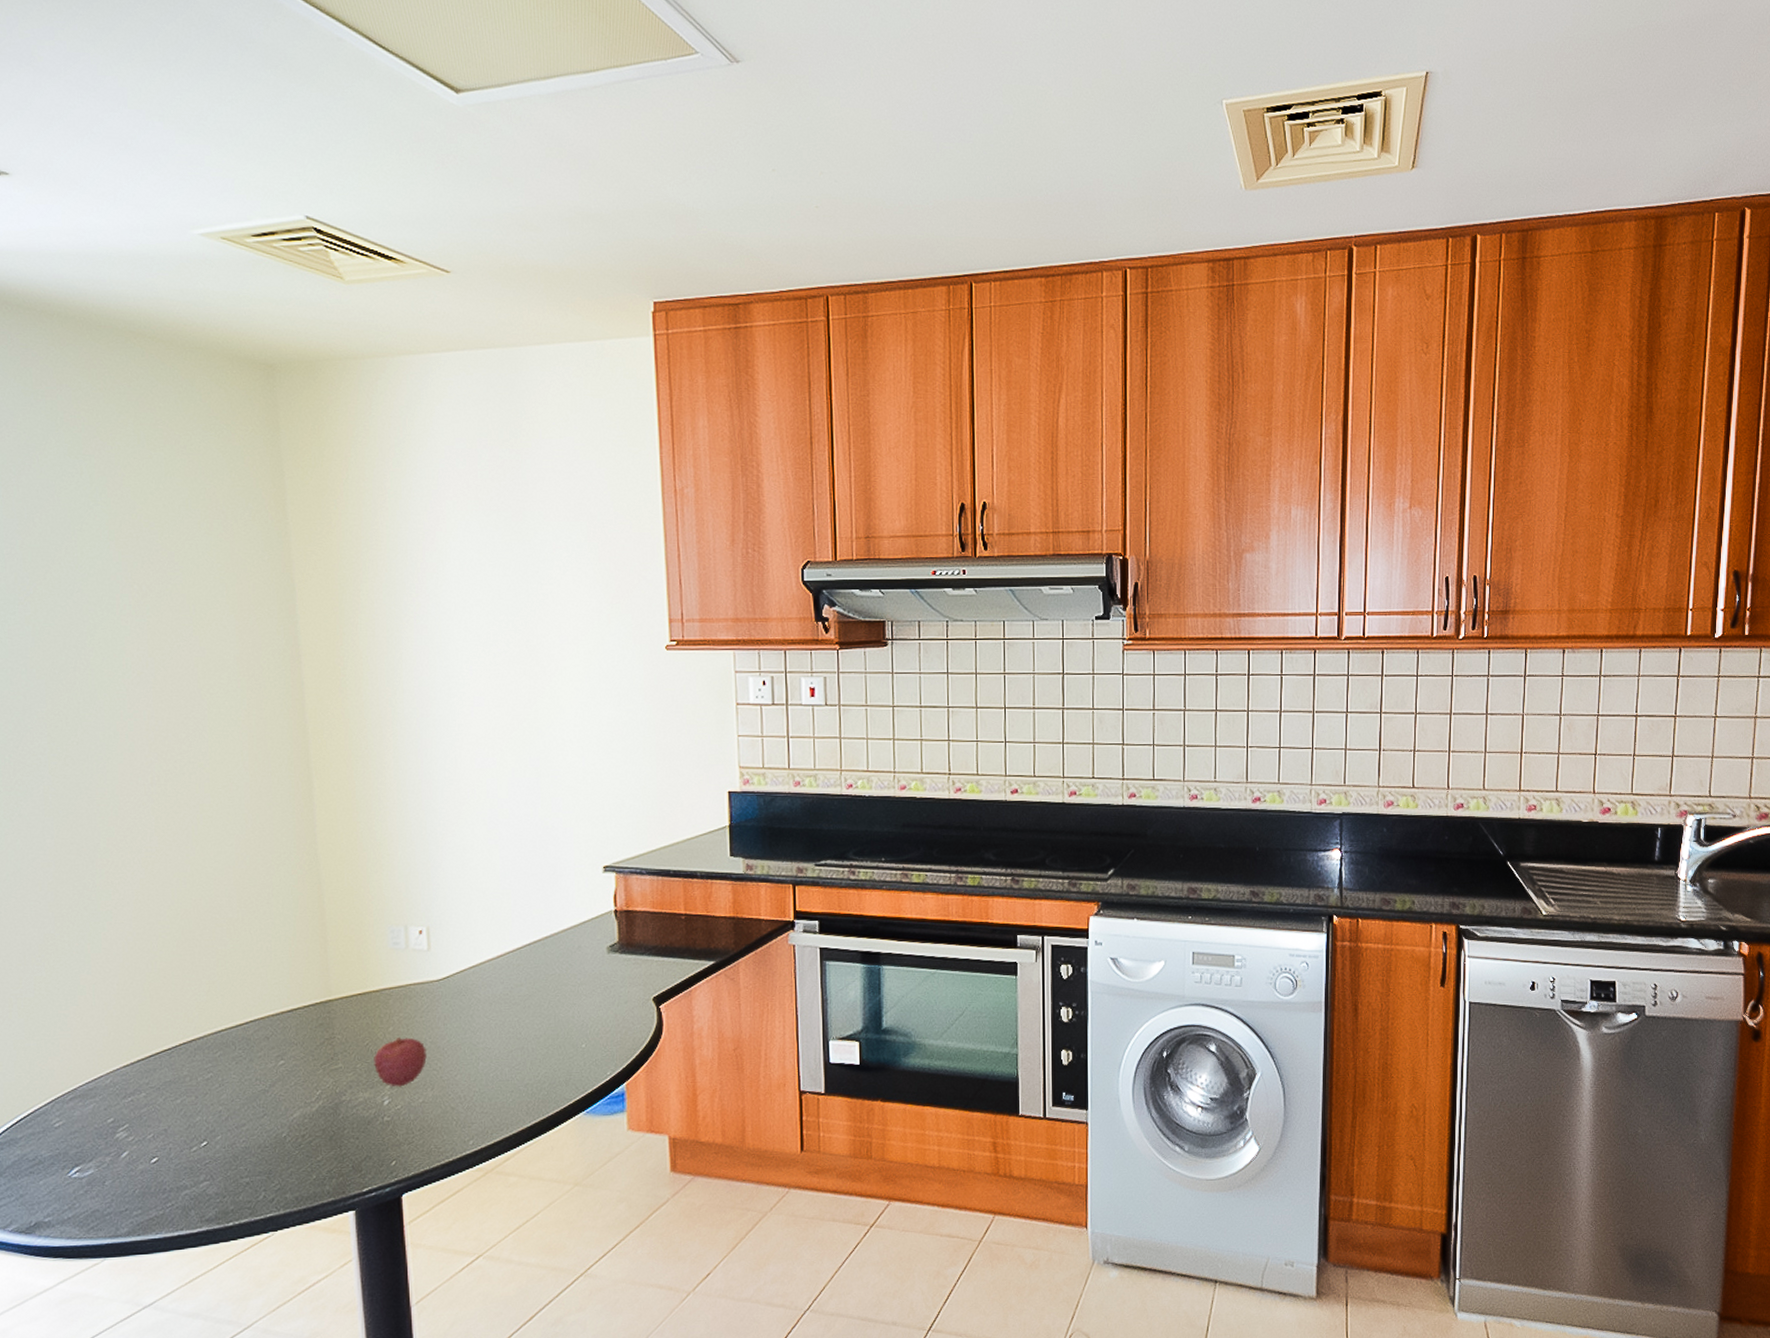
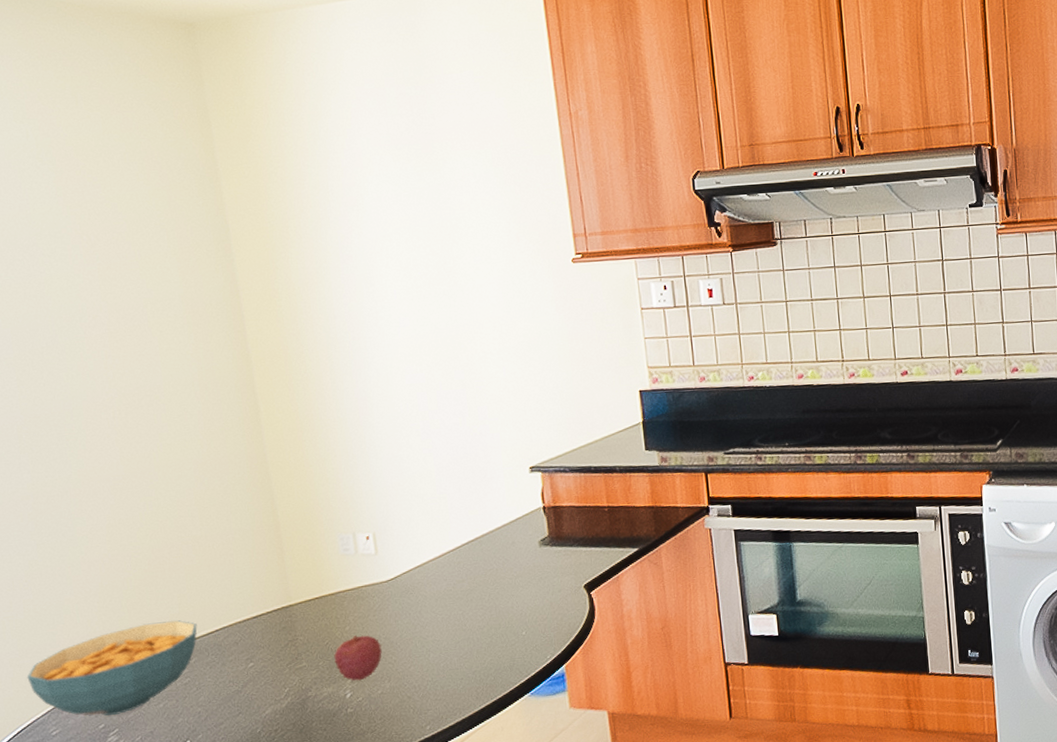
cereal bowl: none [31,1008,225,1109] -> present [27,620,197,716]

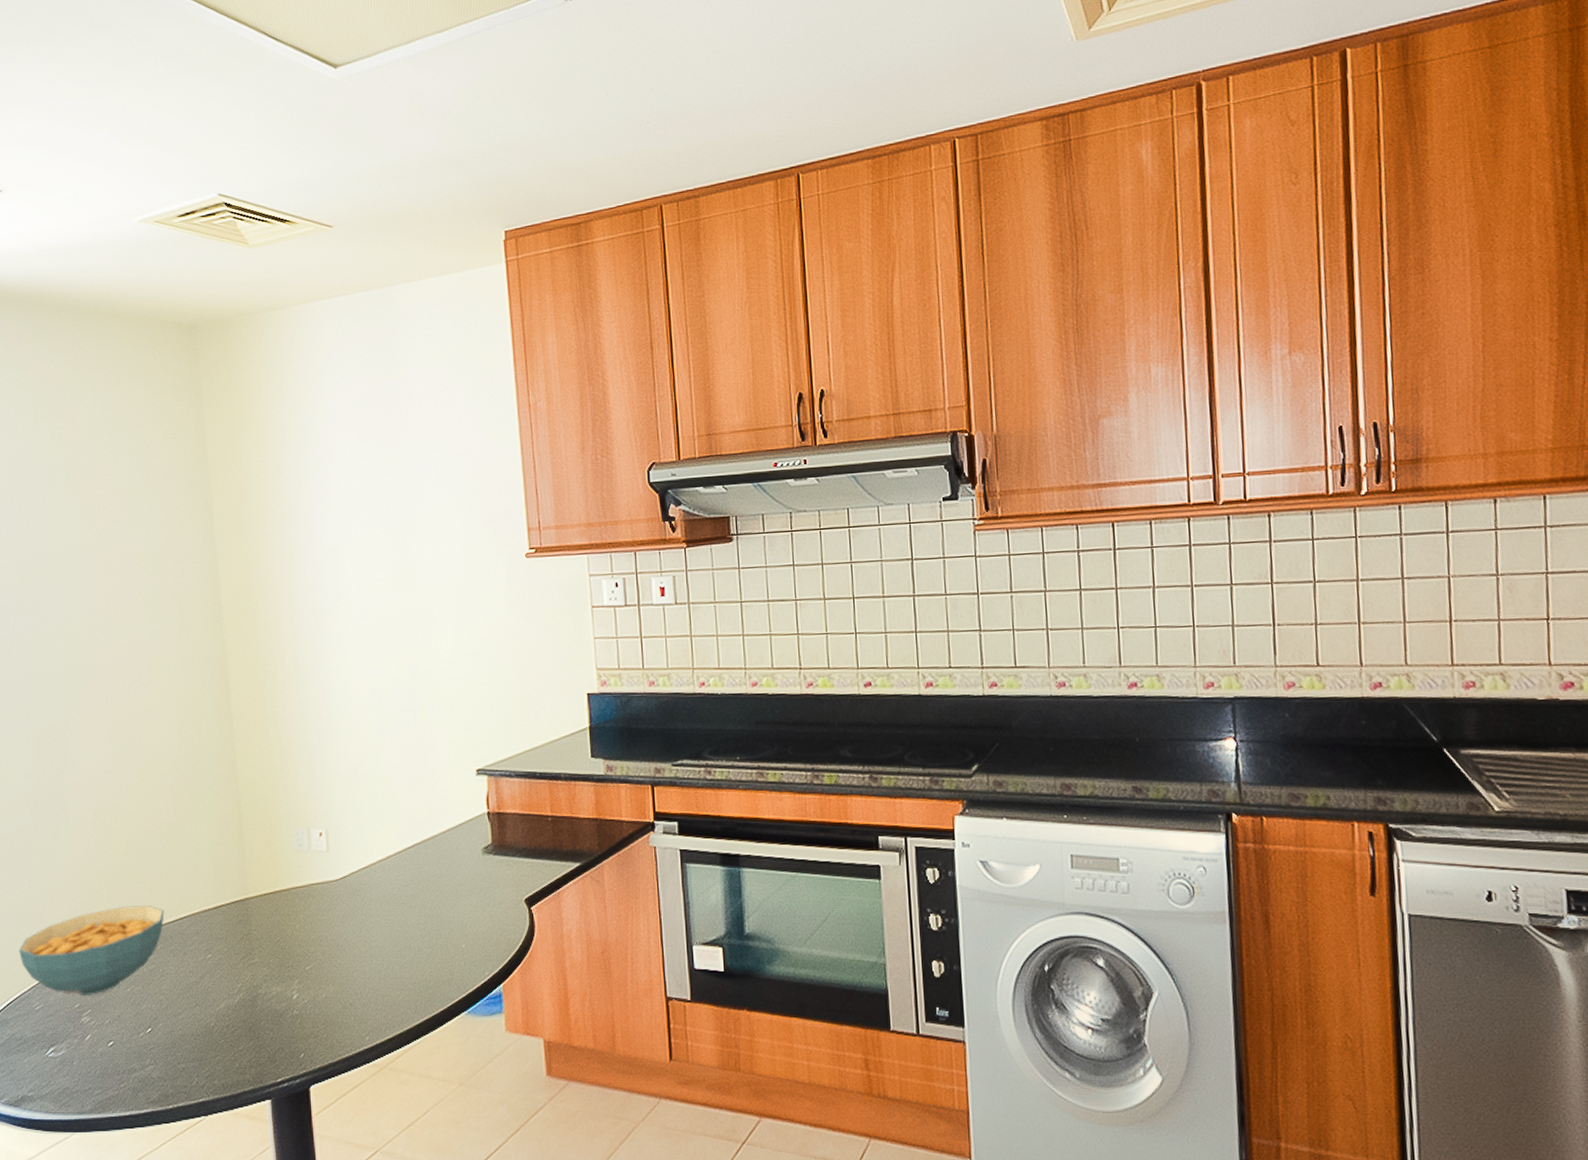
fruit: present [334,635,382,681] -> none [284,934,328,982]

